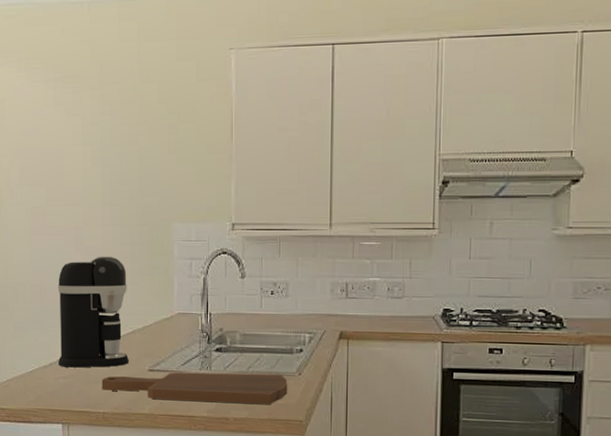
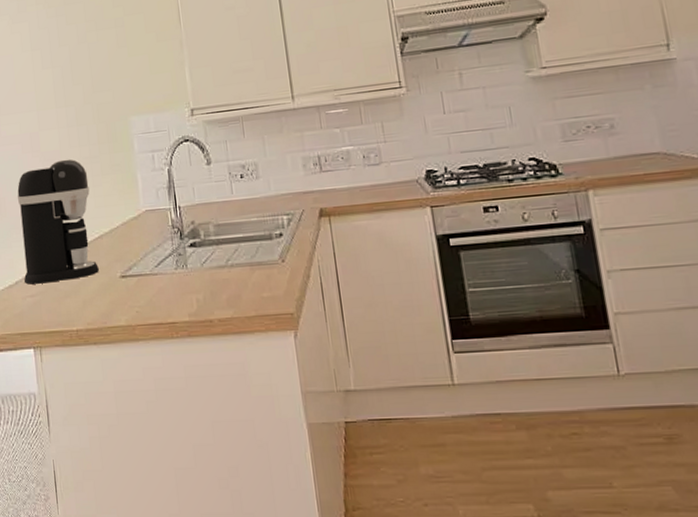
cutting board: present [102,372,288,404] -> none [72,264,273,308]

